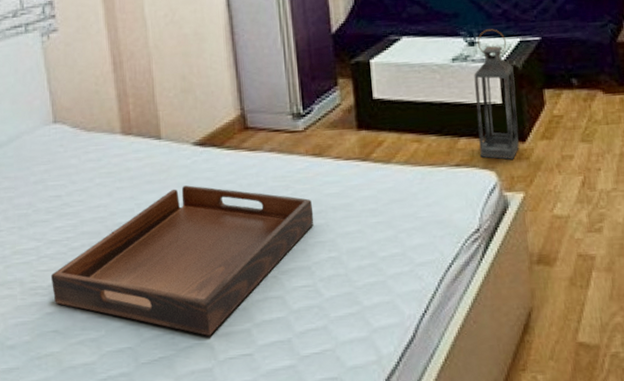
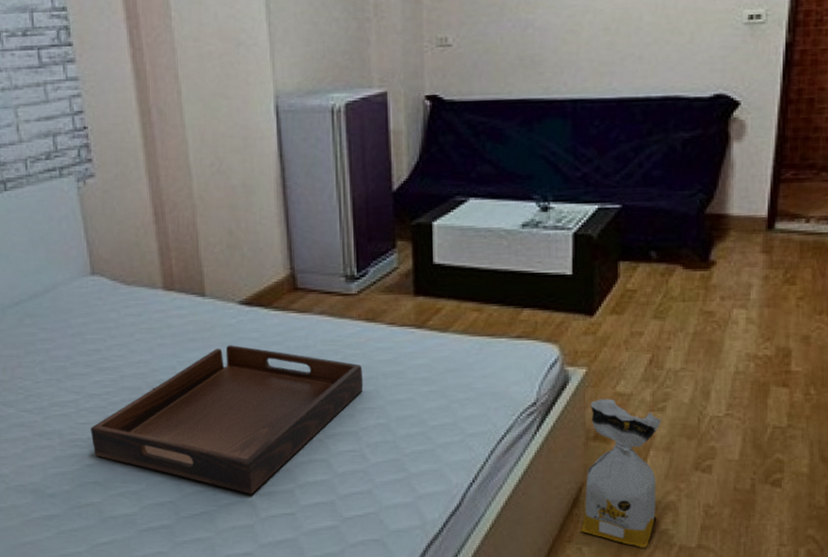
lantern: present [474,29,519,160] -> none [543,194,588,333]
bag: none [531,222,606,374] -> present [581,399,661,548]

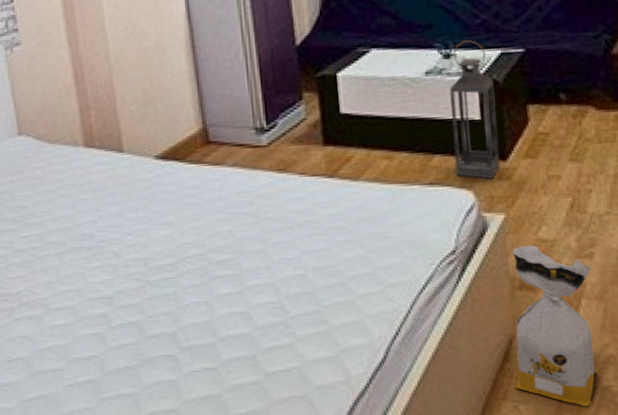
serving tray: present [90,345,364,494] -> none [18,198,279,348]
lantern: none [543,194,588,333] -> present [449,40,500,179]

